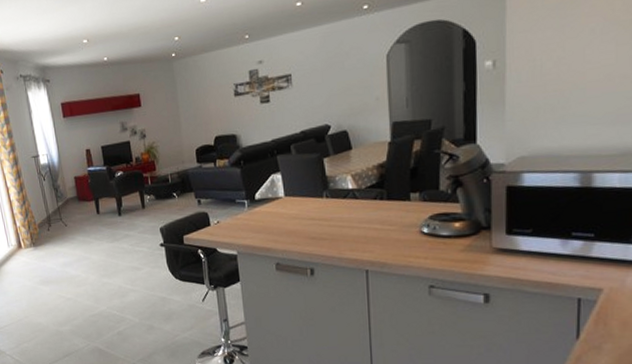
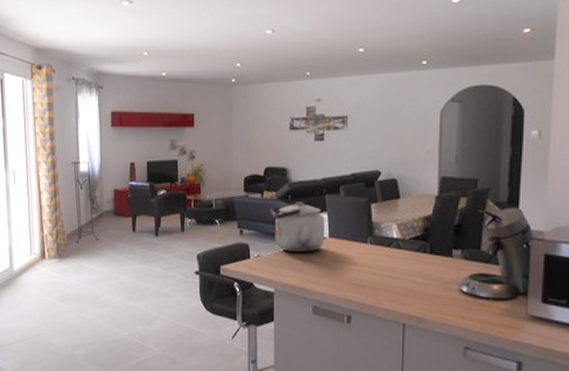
kettle: none [224,165,280,215] -> present [270,202,325,252]

